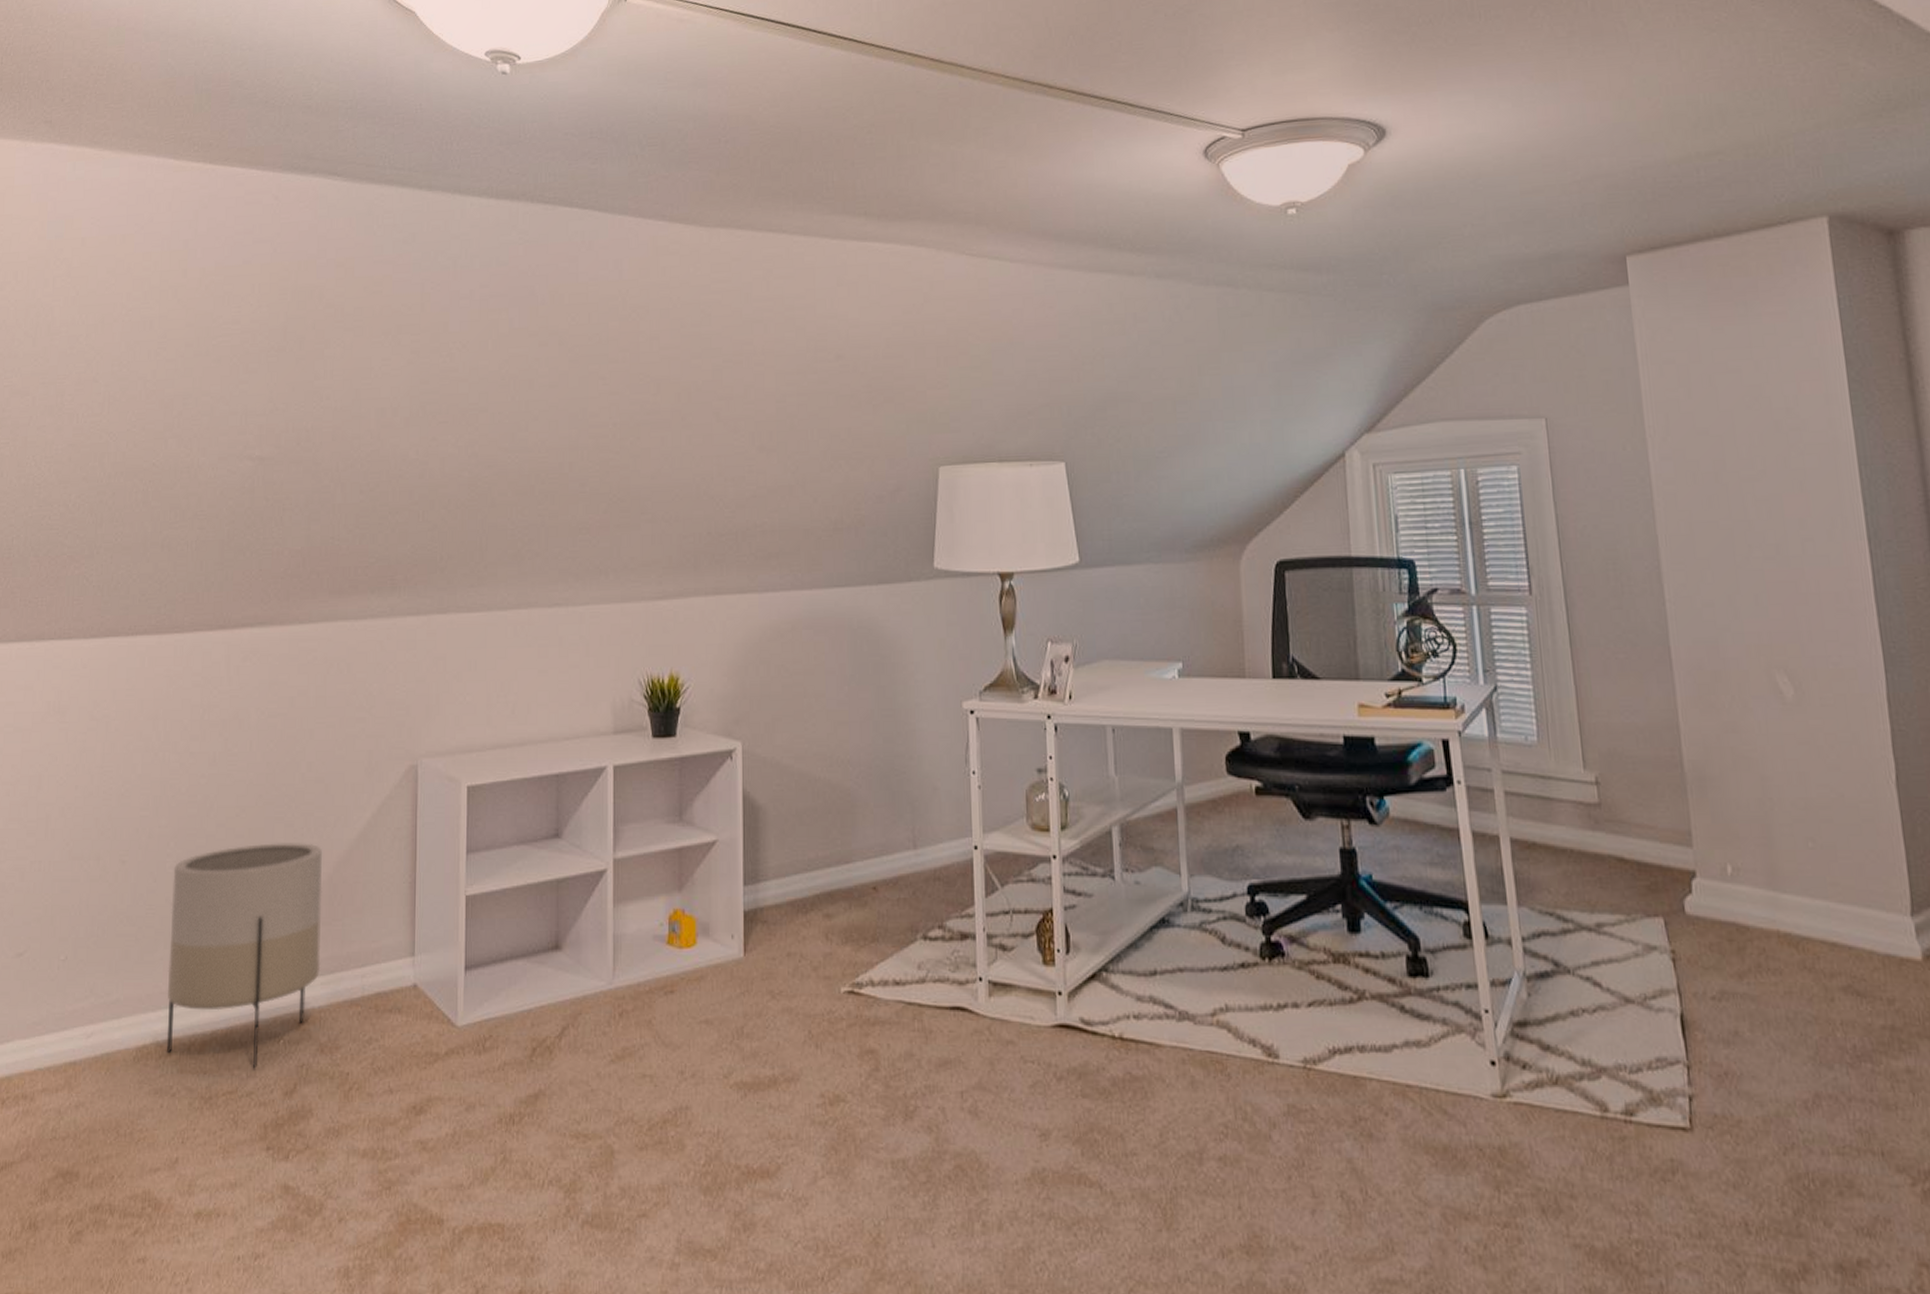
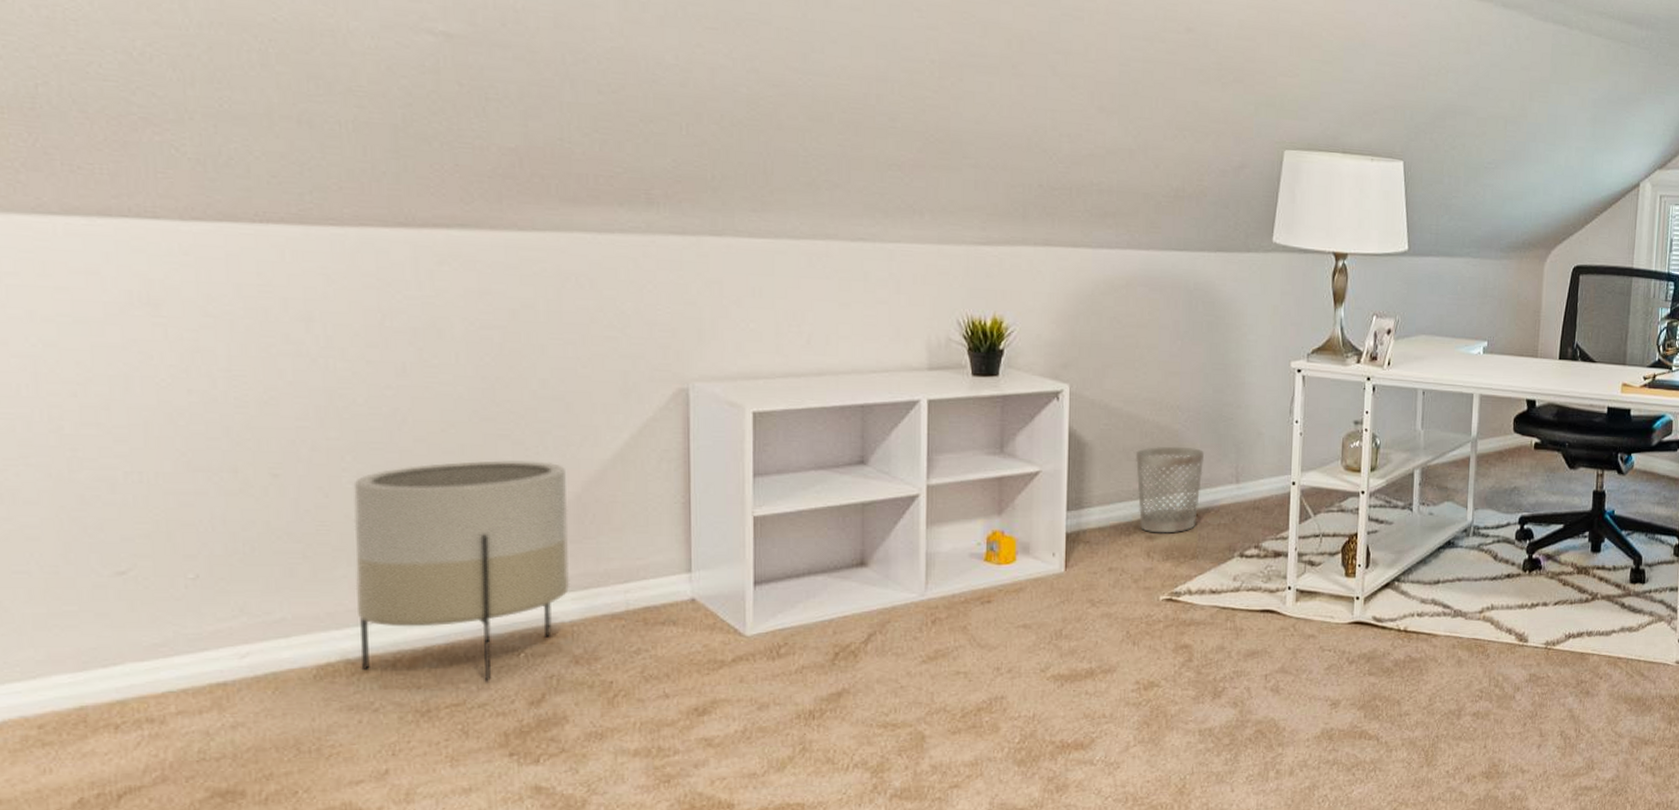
wastebasket: none [808,807,878,911] -> present [1135,446,1204,533]

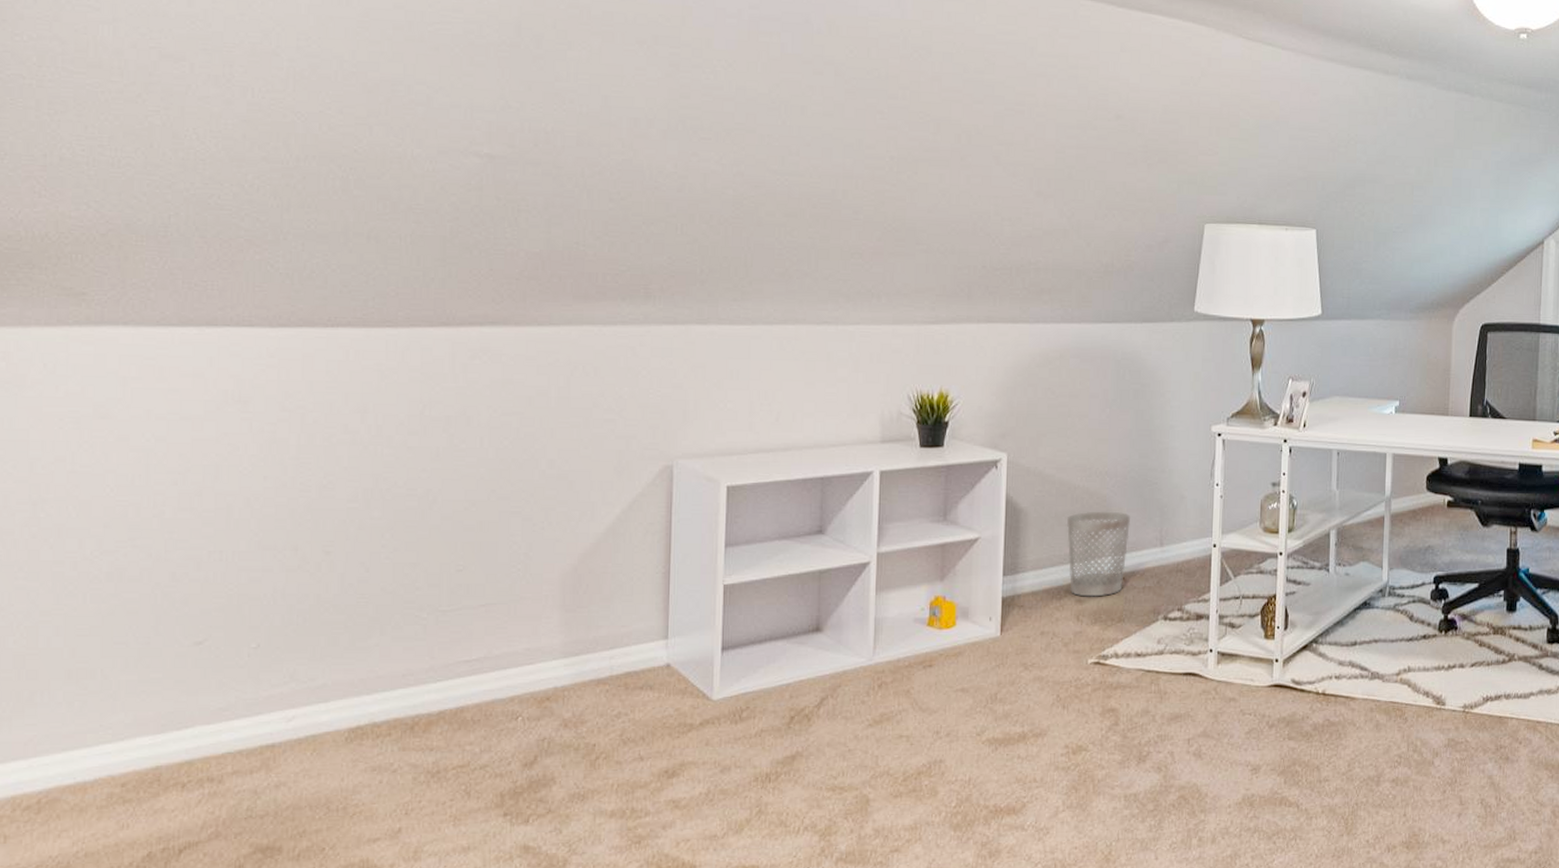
planter: present [353,460,571,682] -> none [384,535,566,744]

